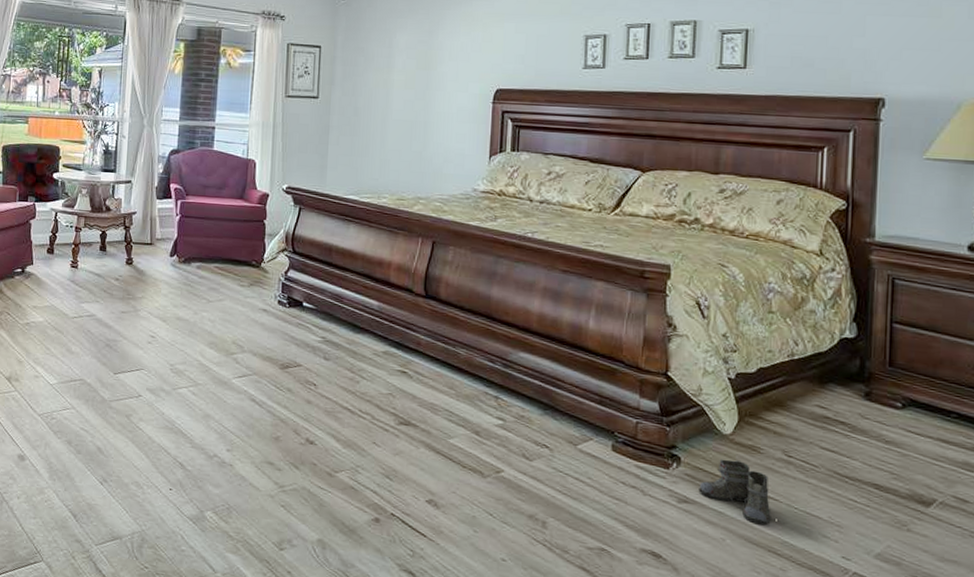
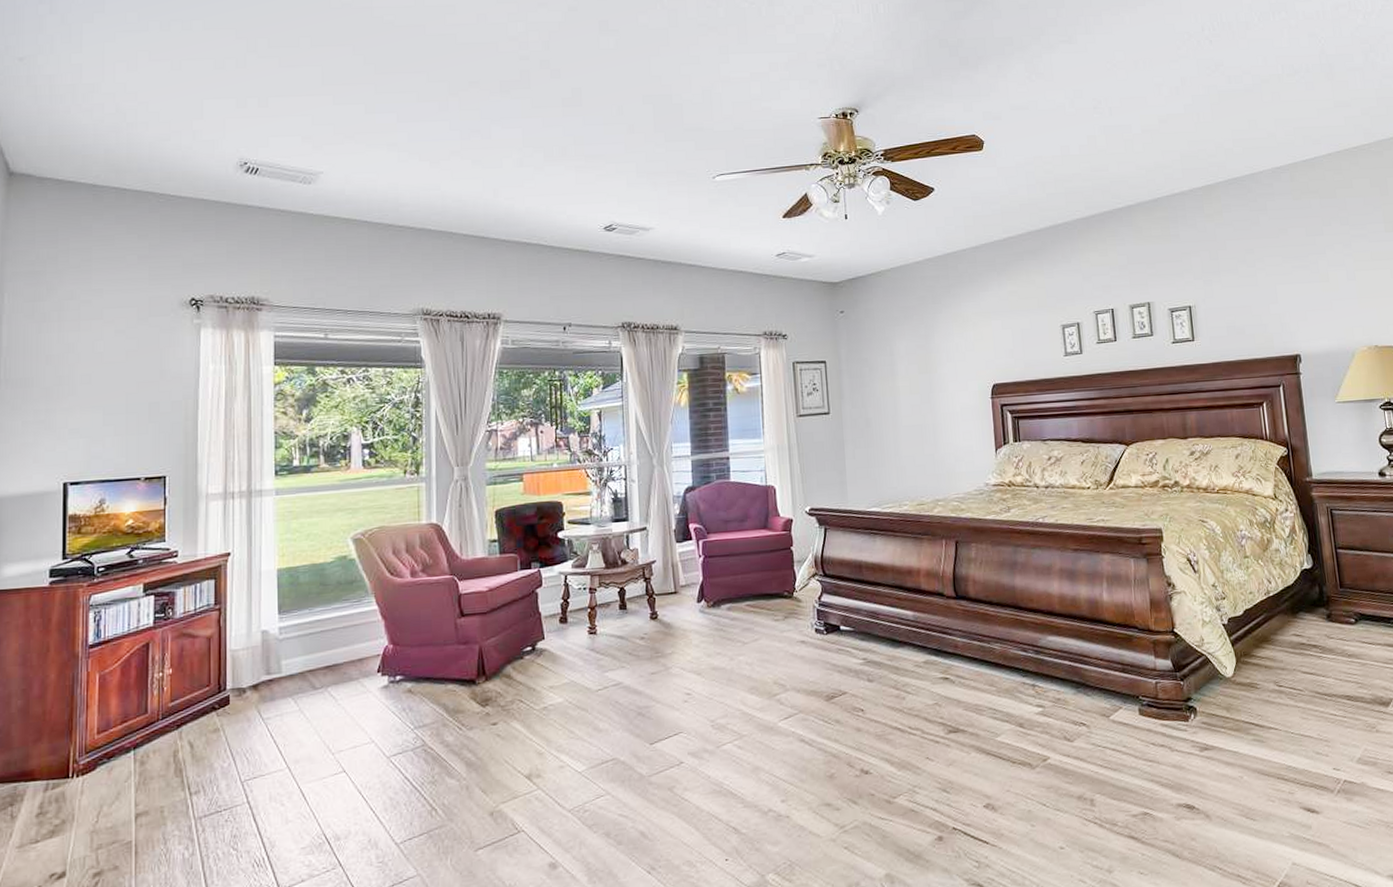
boots: present [698,459,785,524] -> none [1214,699,1286,755]

